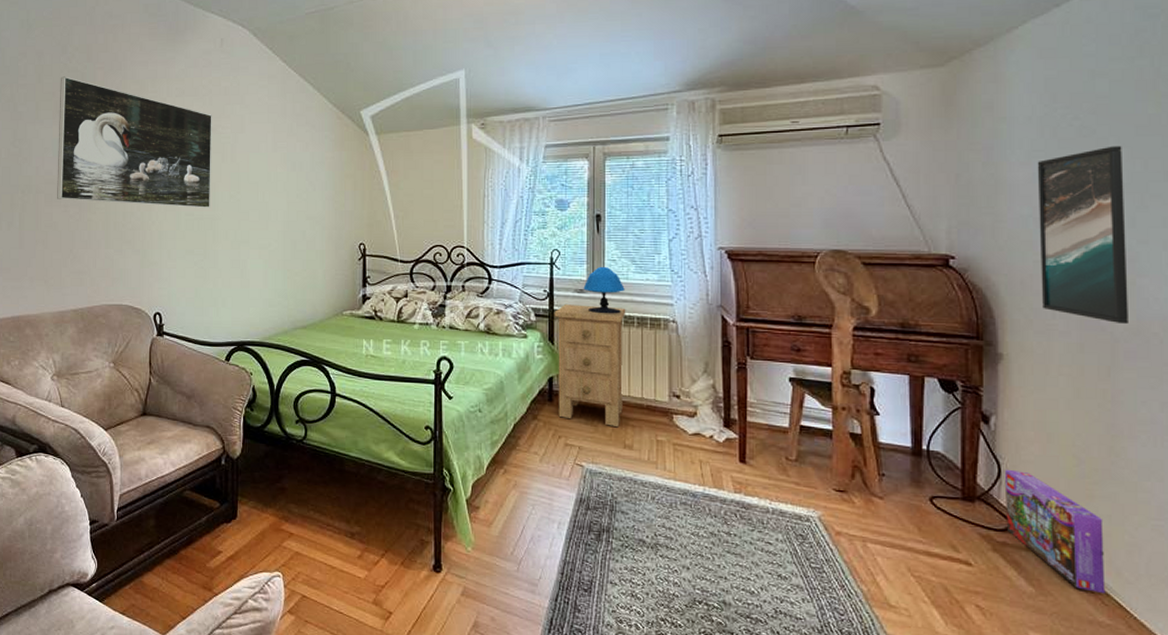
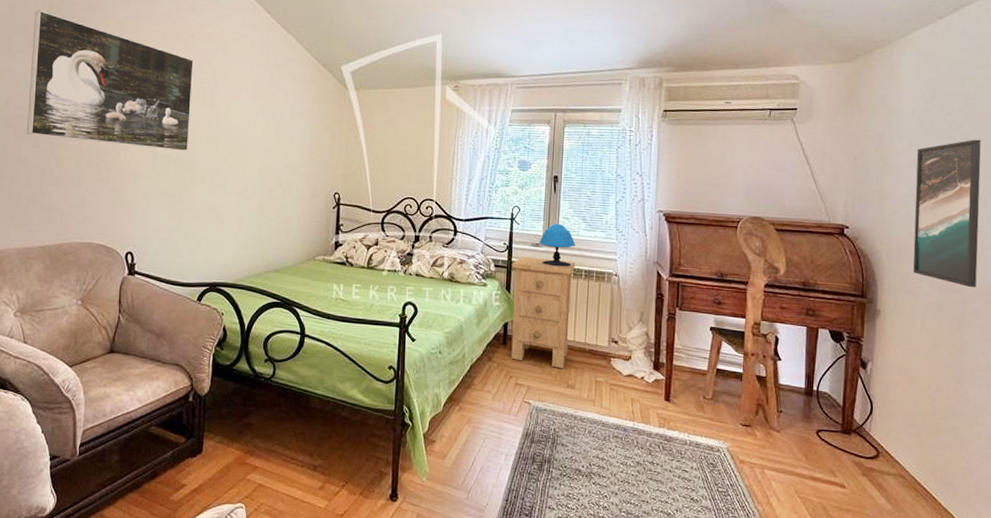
box: present [1004,469,1106,594] -> none [874,407,947,510]

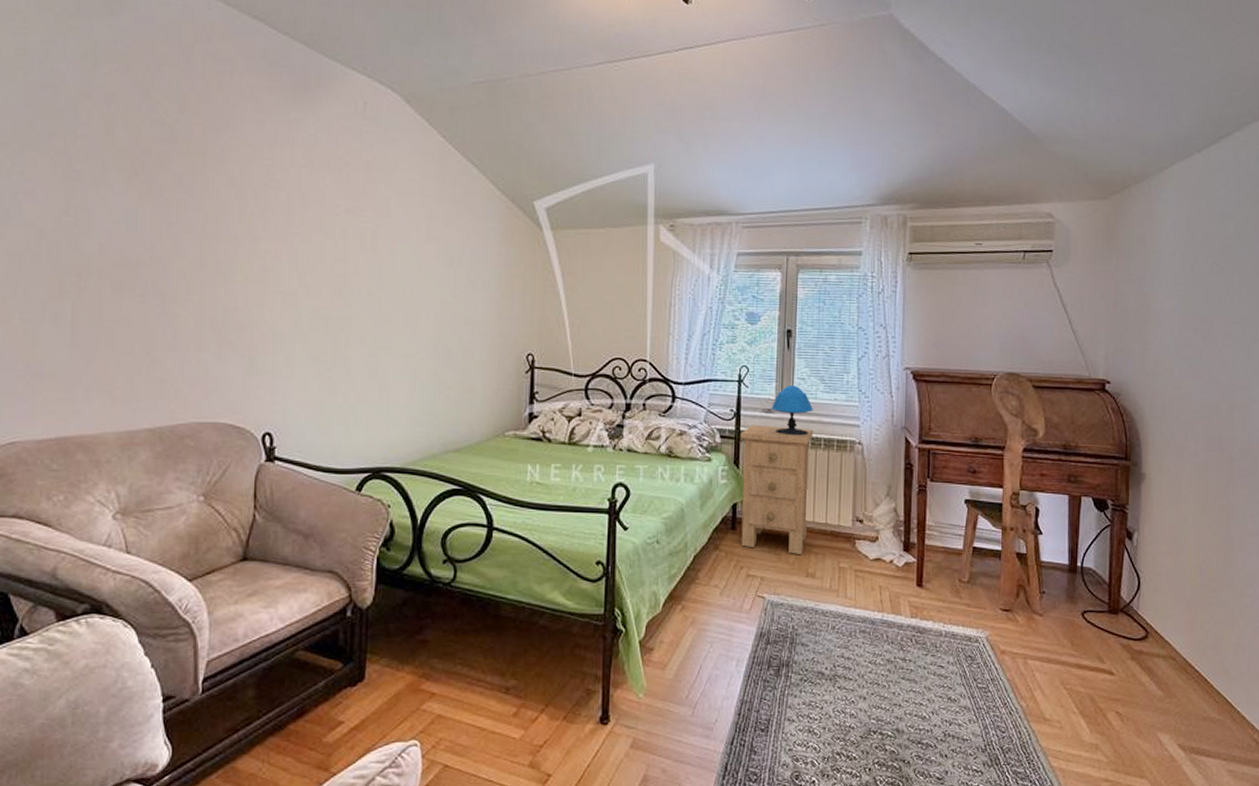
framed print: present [27,10,194,152] -> none [129,129,349,307]
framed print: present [913,139,981,288] -> none [1177,283,1244,446]

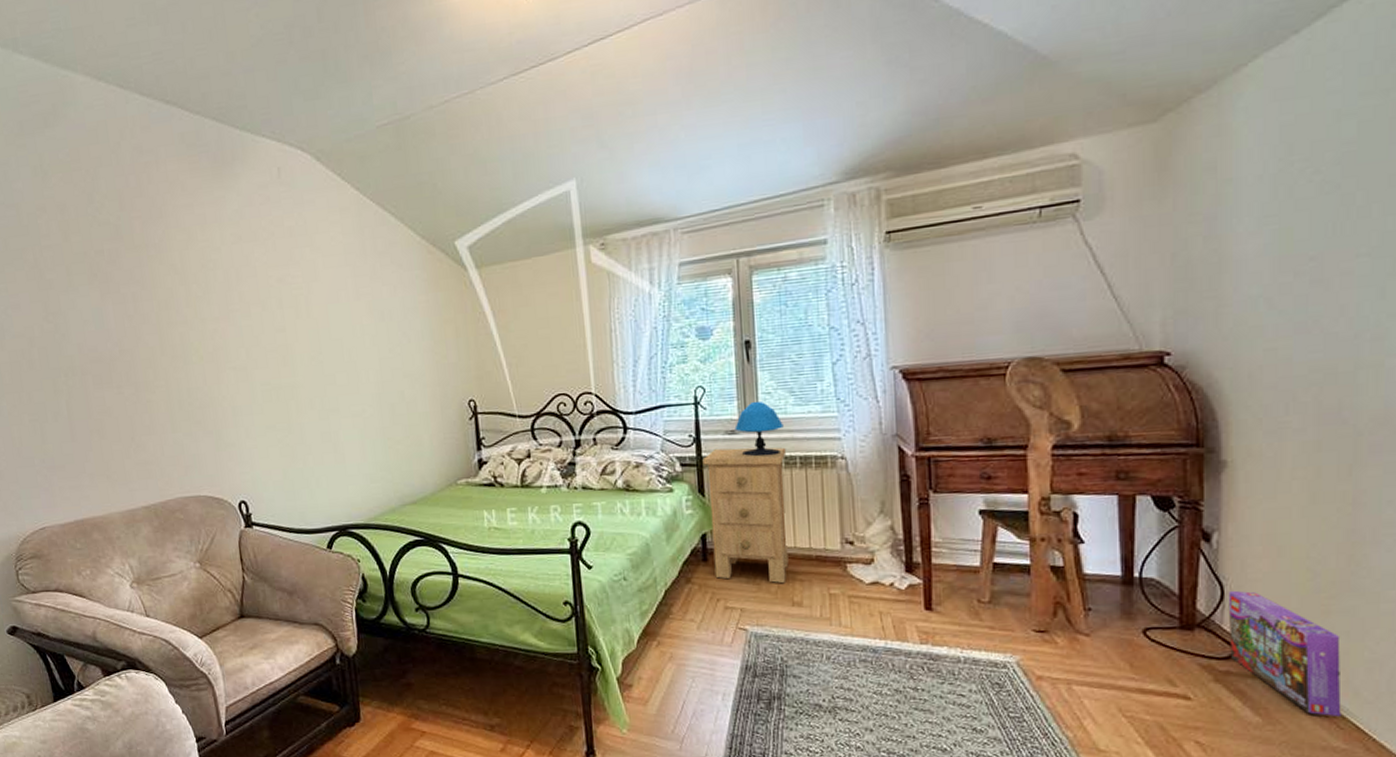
box: none [1142,581,1218,692] -> present [1228,590,1342,718]

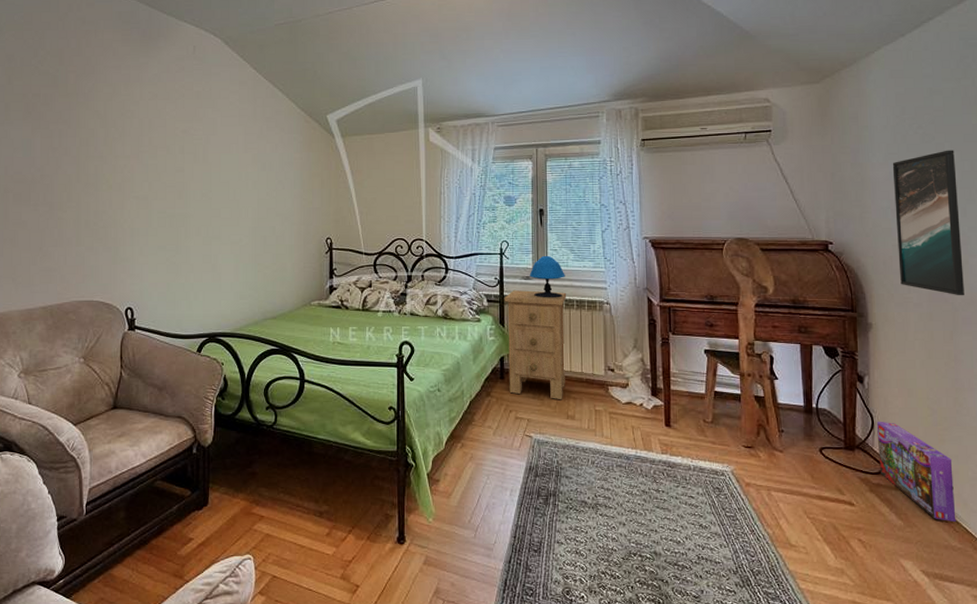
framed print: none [1269,200,1375,415] -> present [892,150,964,296]

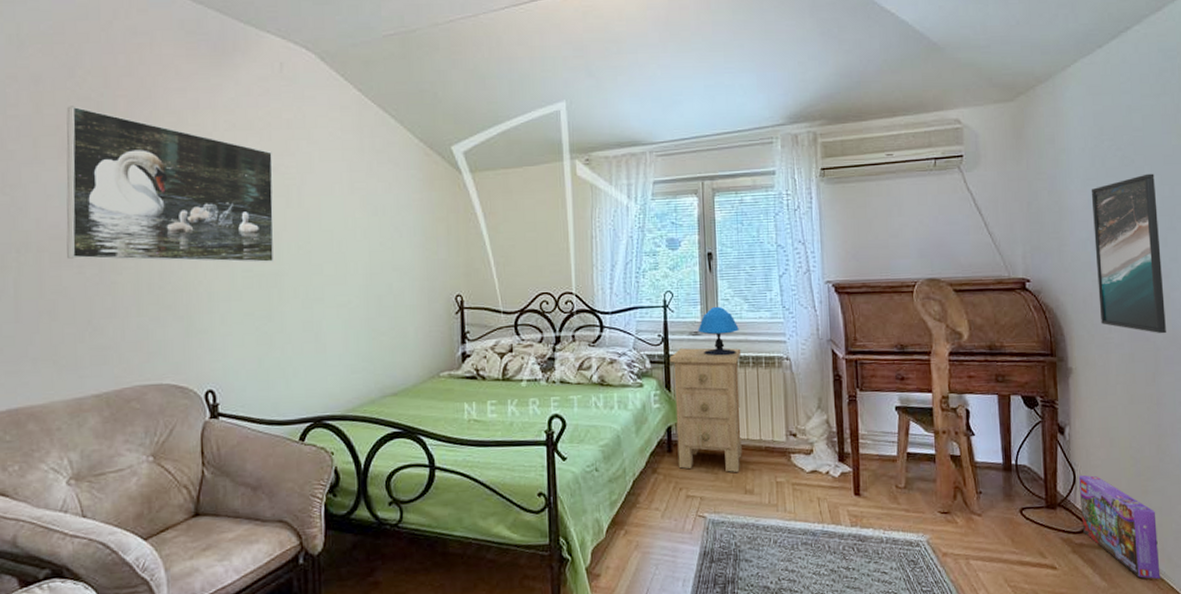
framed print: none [26,79,184,207] -> present [66,106,275,263]

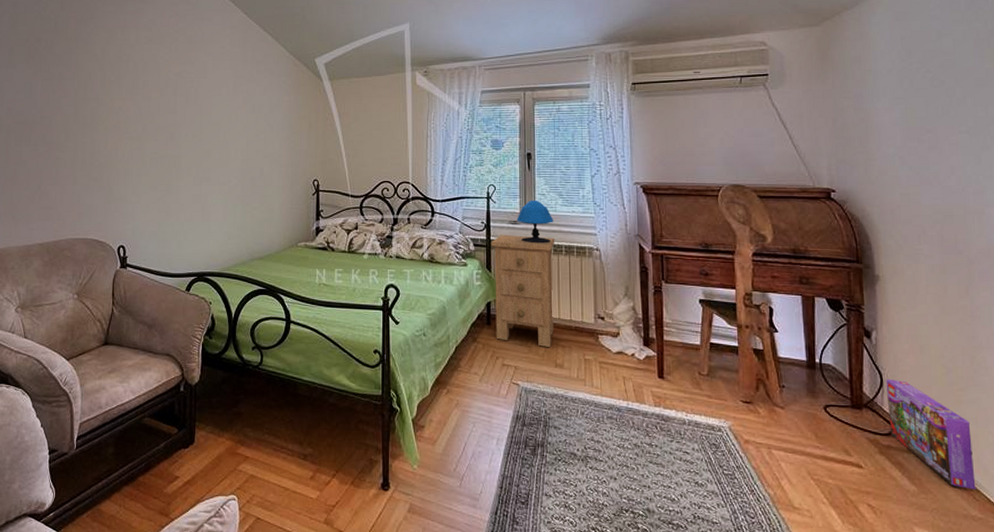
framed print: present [66,106,275,263] -> none [27,24,178,148]
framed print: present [1091,173,1166,334] -> none [898,95,981,249]

